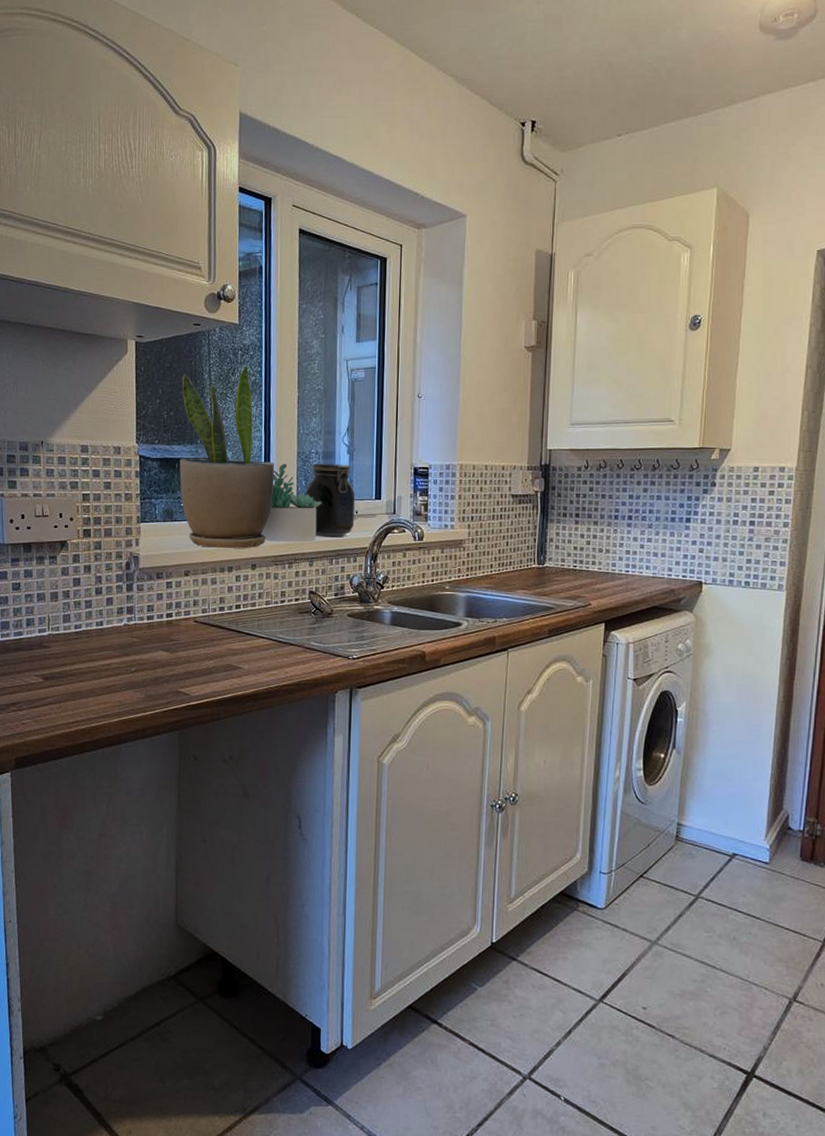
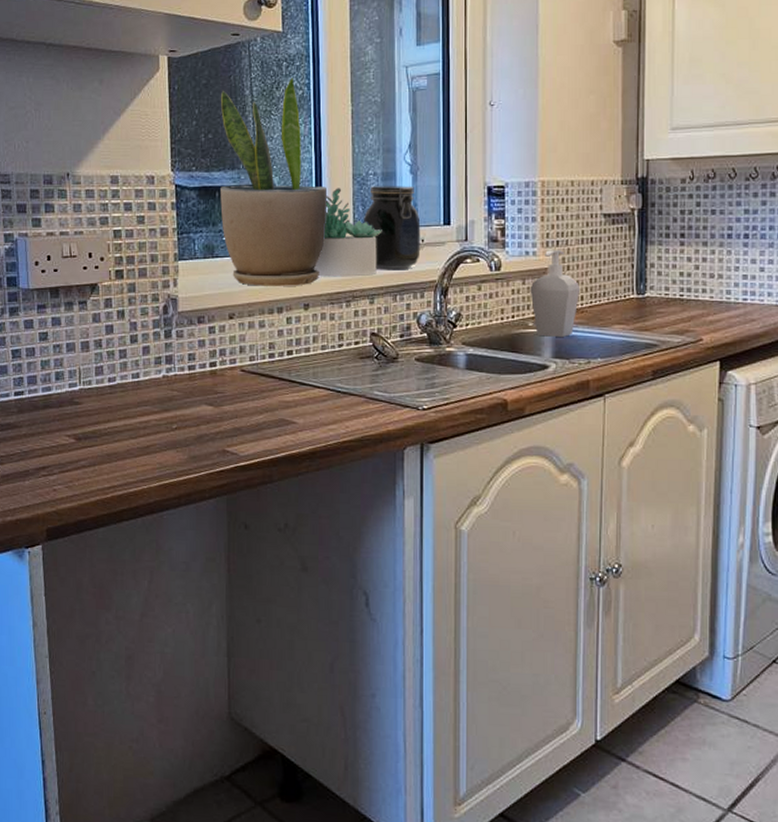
soap bottle: none [447,524,491,600] -> present [530,250,581,338]

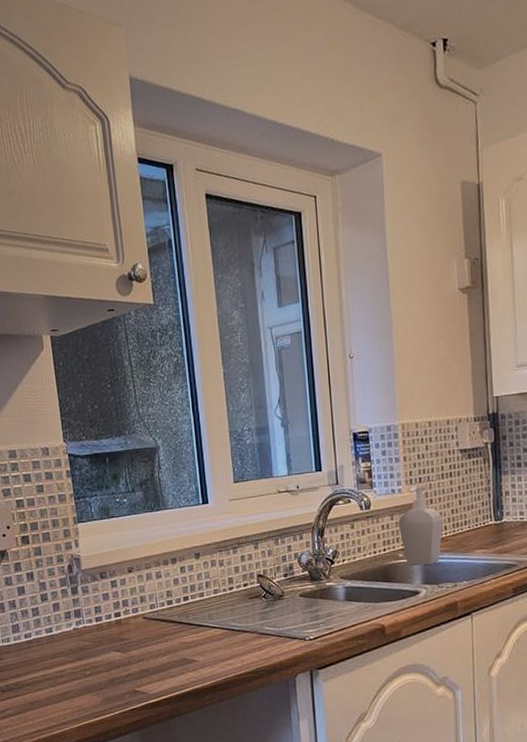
potted plant: present [220,78,328,286] -> none [103,346,210,541]
succulent plant: present [313,188,382,277] -> none [200,445,260,528]
jar: present [363,186,421,270] -> none [242,438,297,517]

